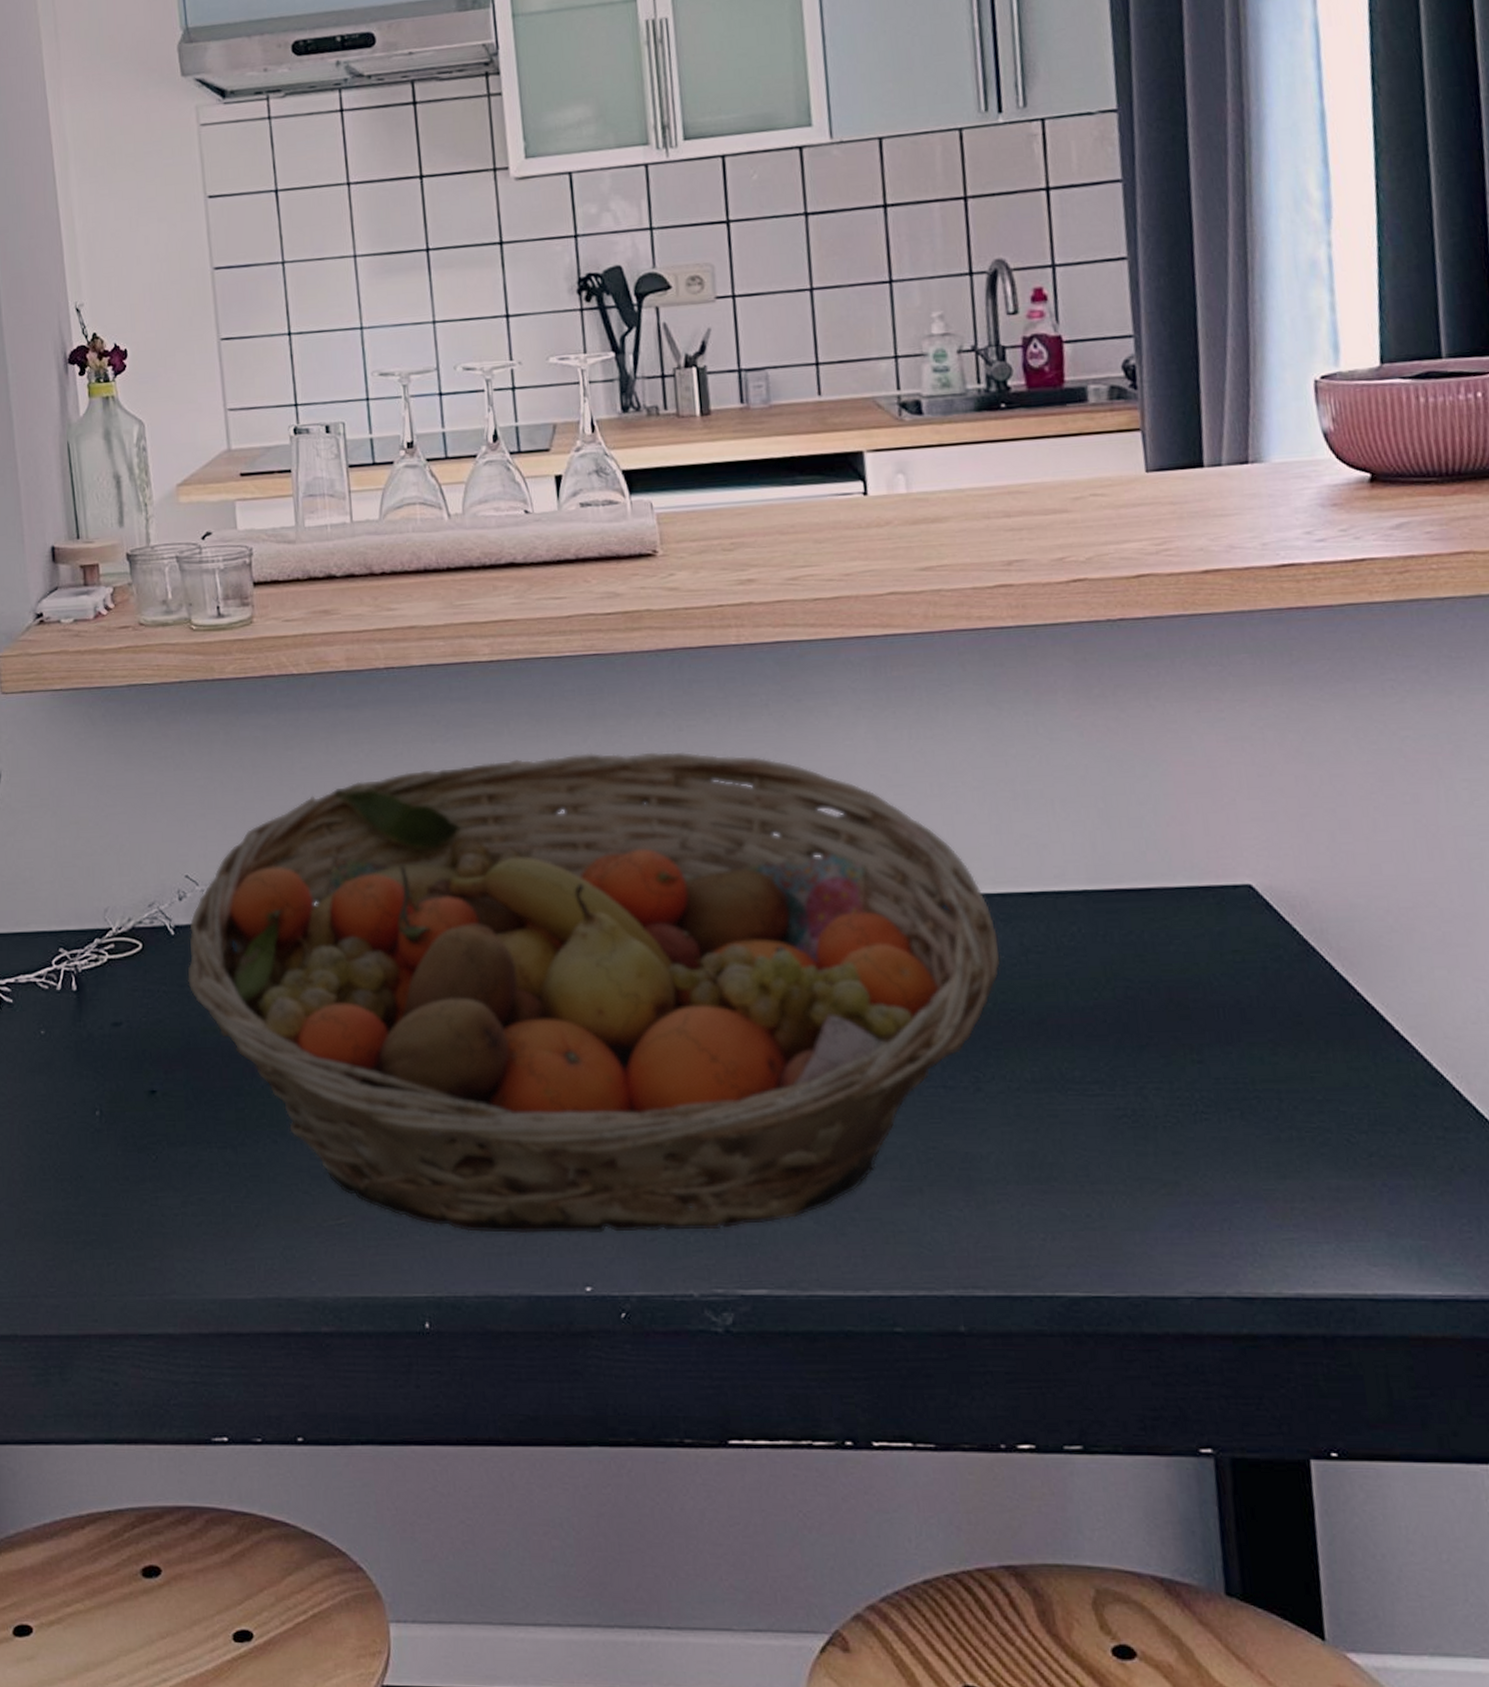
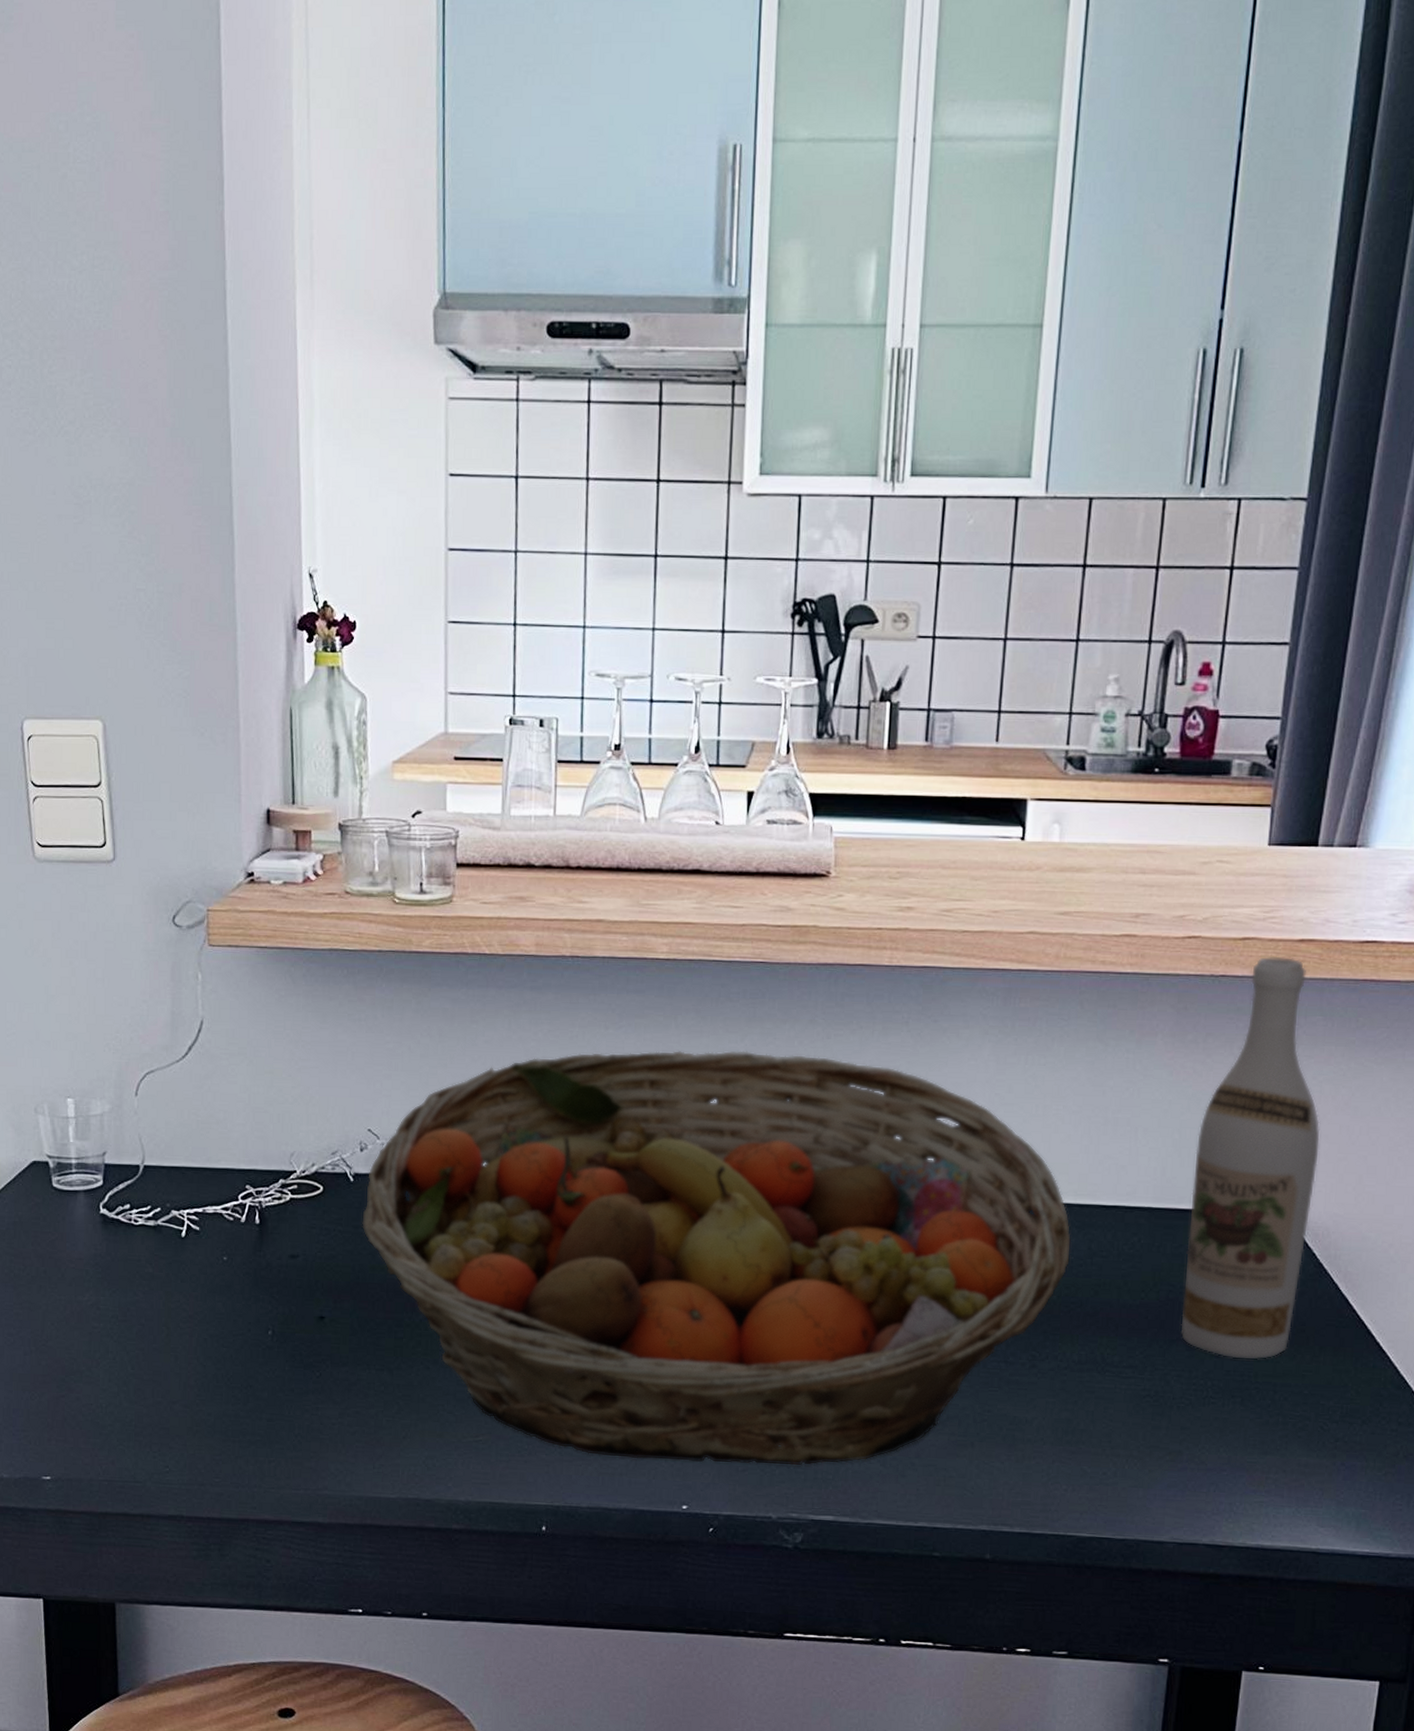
wine bottle: none [1126,592,1286,1063] -> present [1181,957,1320,1360]

